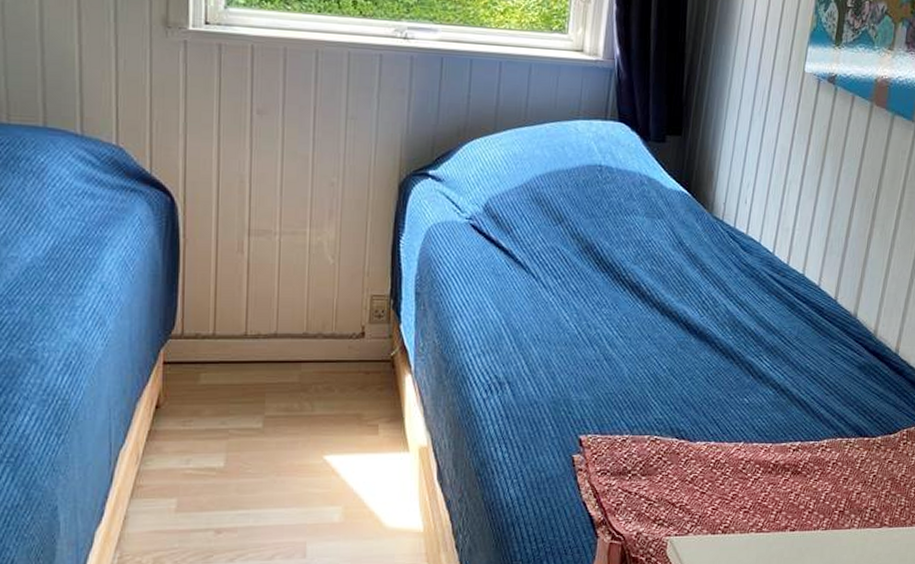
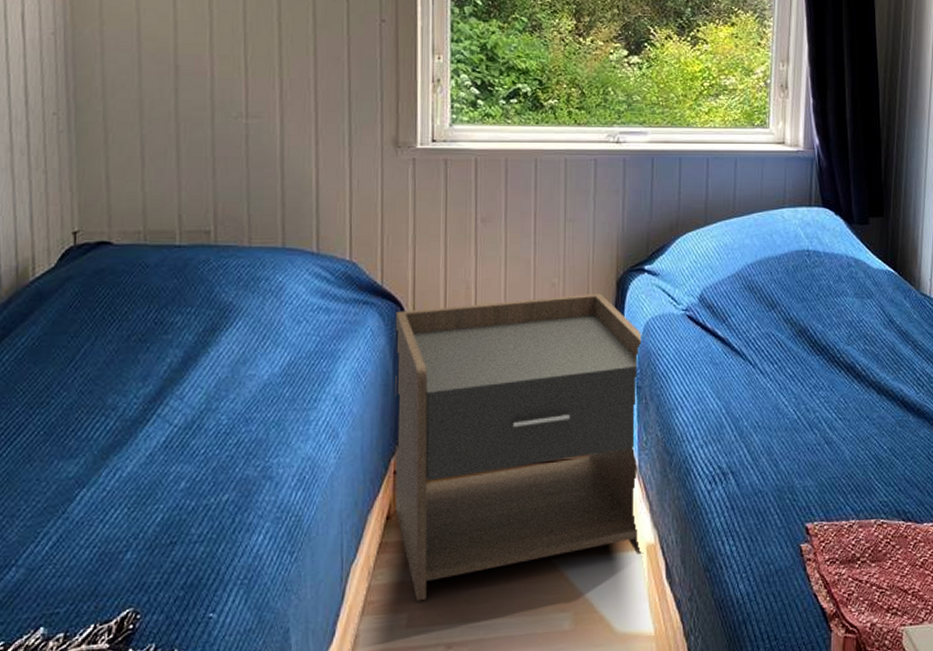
nightstand: none [164,195,425,488] -> present [395,293,644,602]

